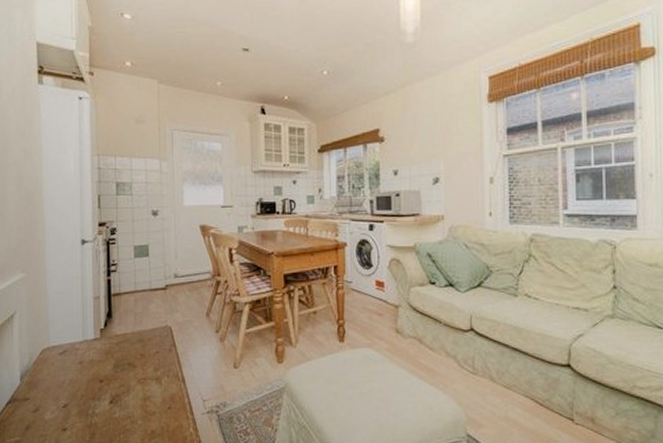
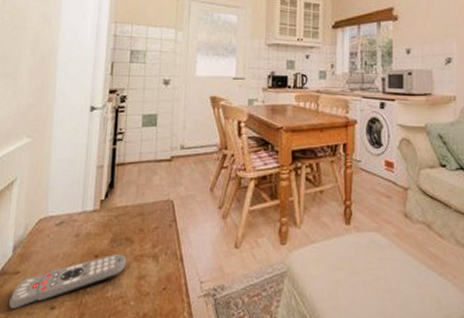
remote control: none [23,377,131,433] -> present [9,253,127,310]

